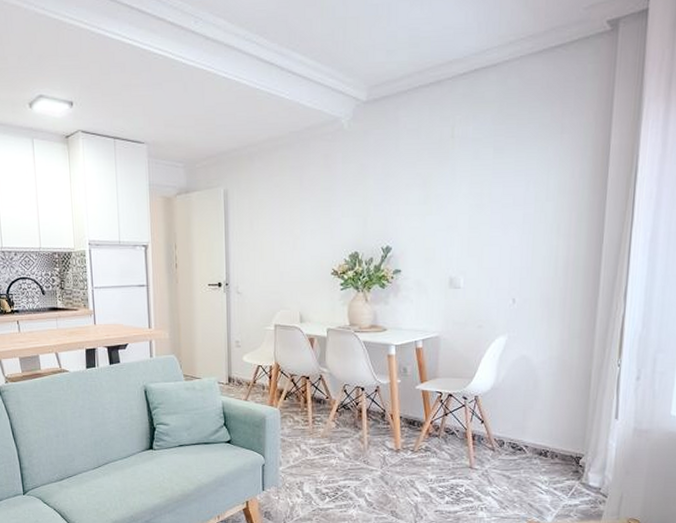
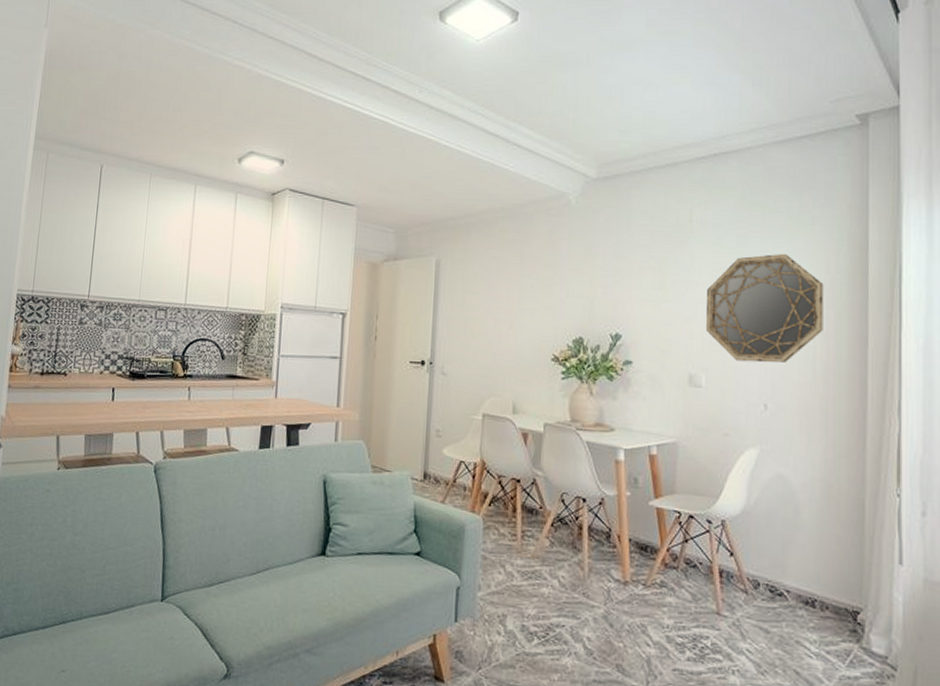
home mirror: none [465,162,568,263] -> present [705,253,824,363]

